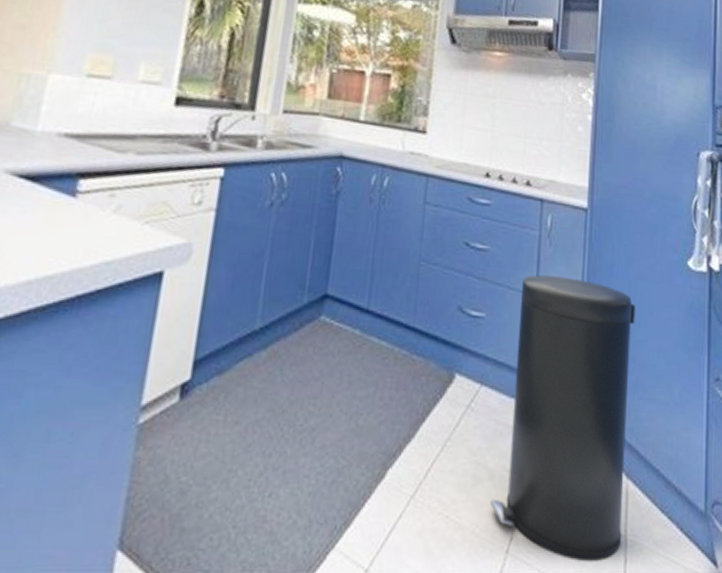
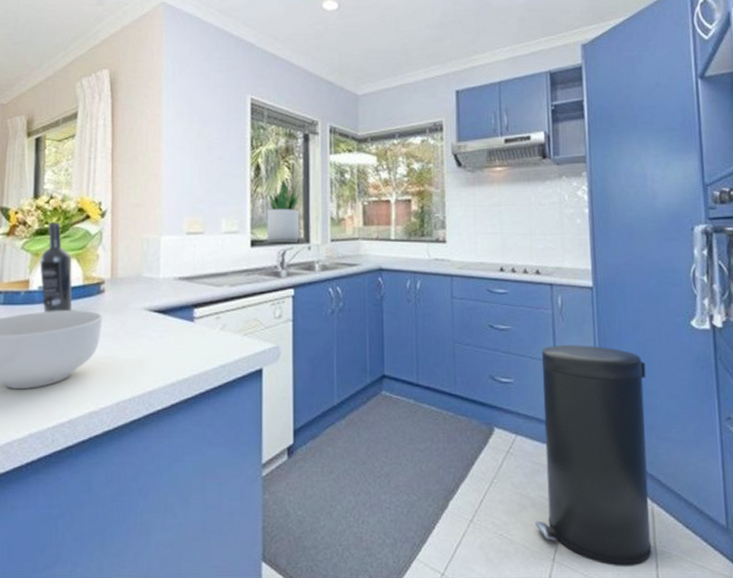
planter: none [197,24,253,110] -> present [265,179,301,245]

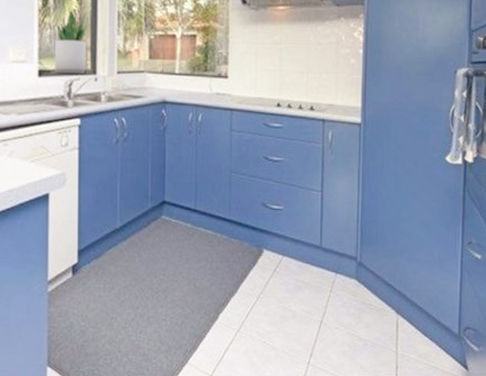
pedal bin: present [535,345,652,567] -> none [295,176,402,369]

